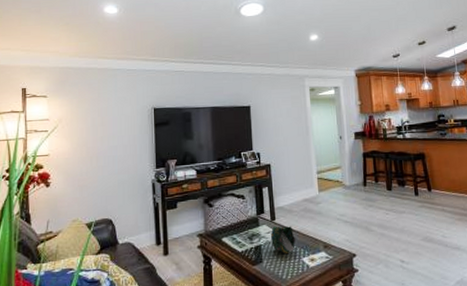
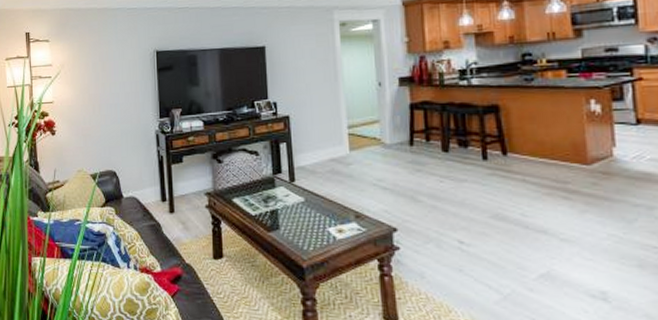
decorative bowl: present [270,226,295,253] -> none [288,190,319,221]

